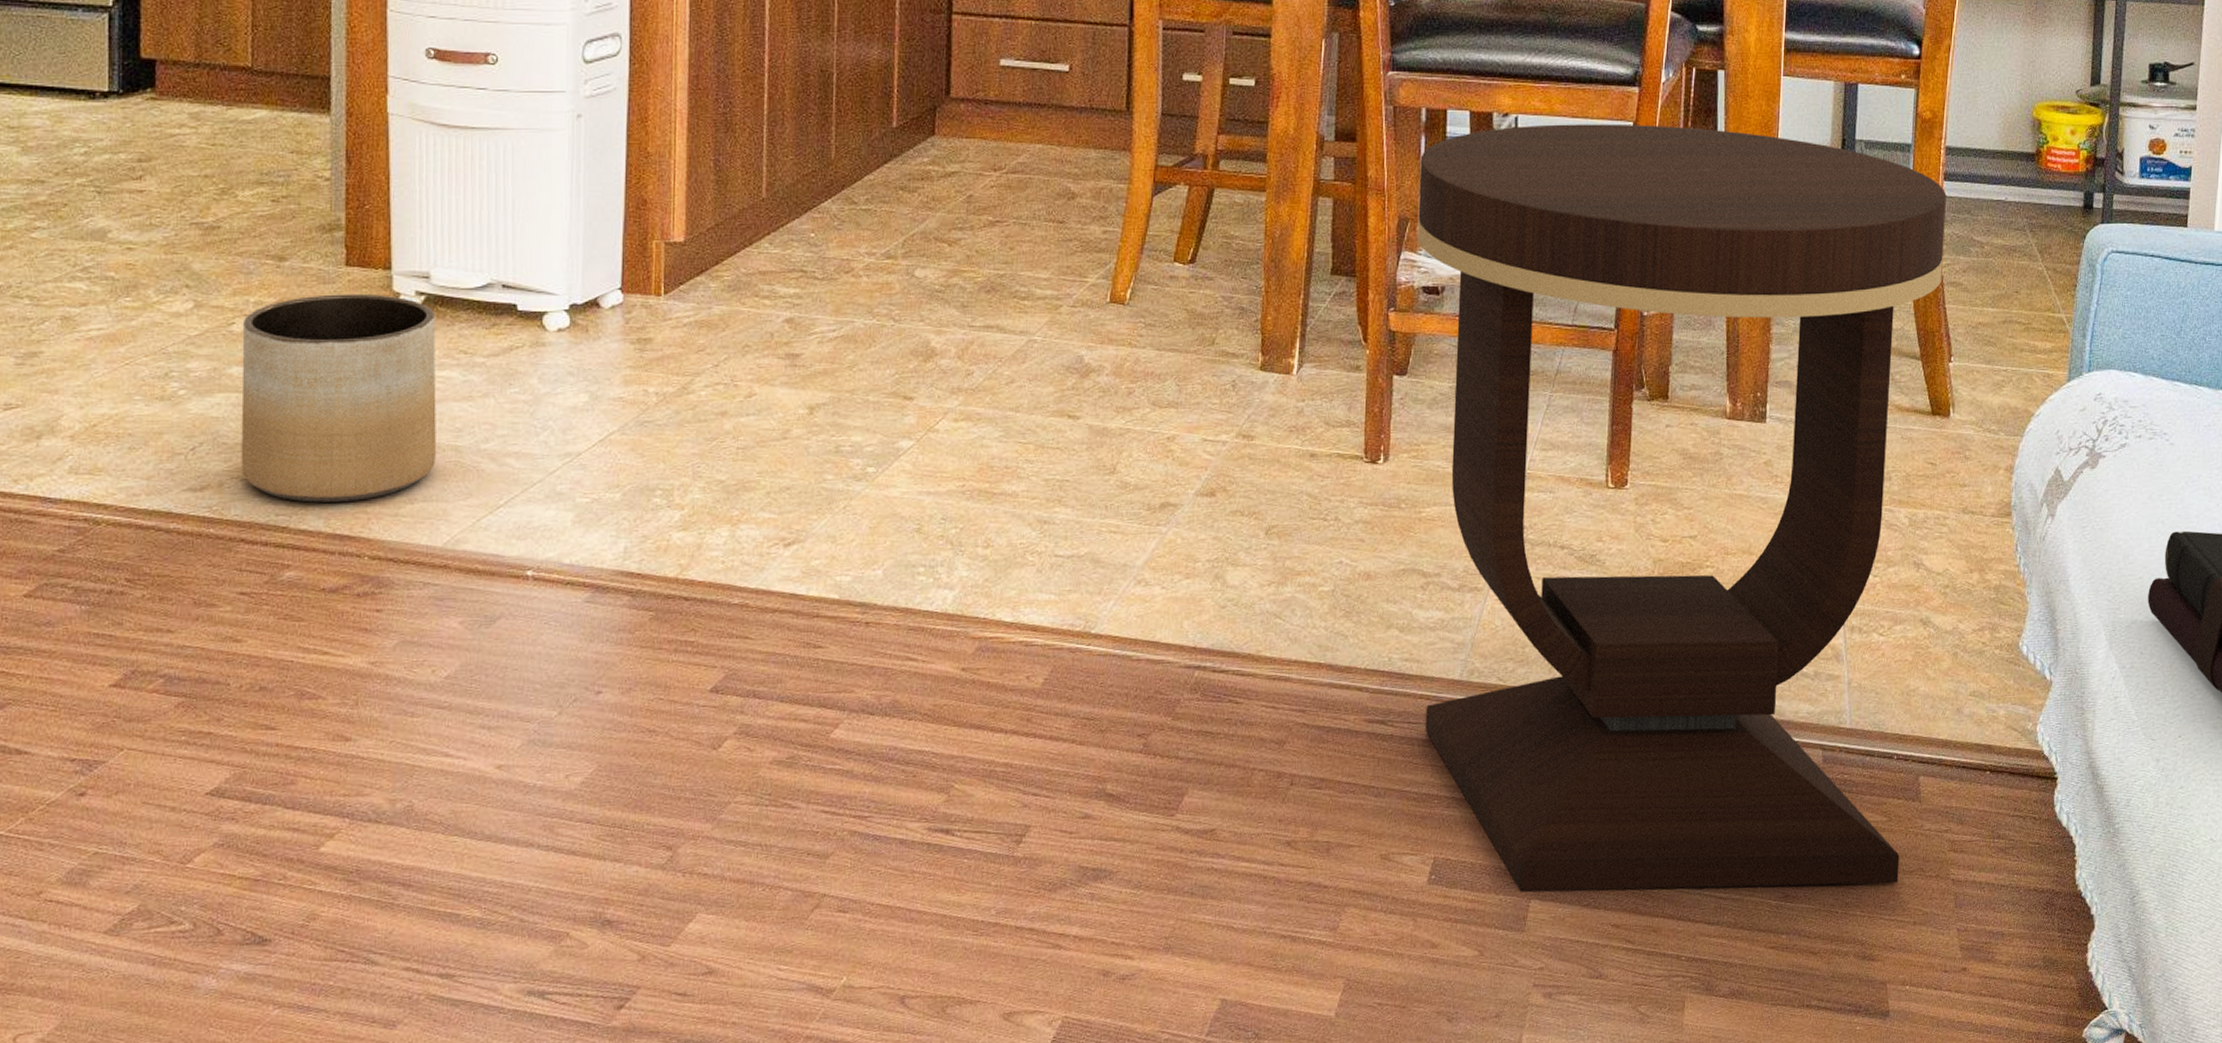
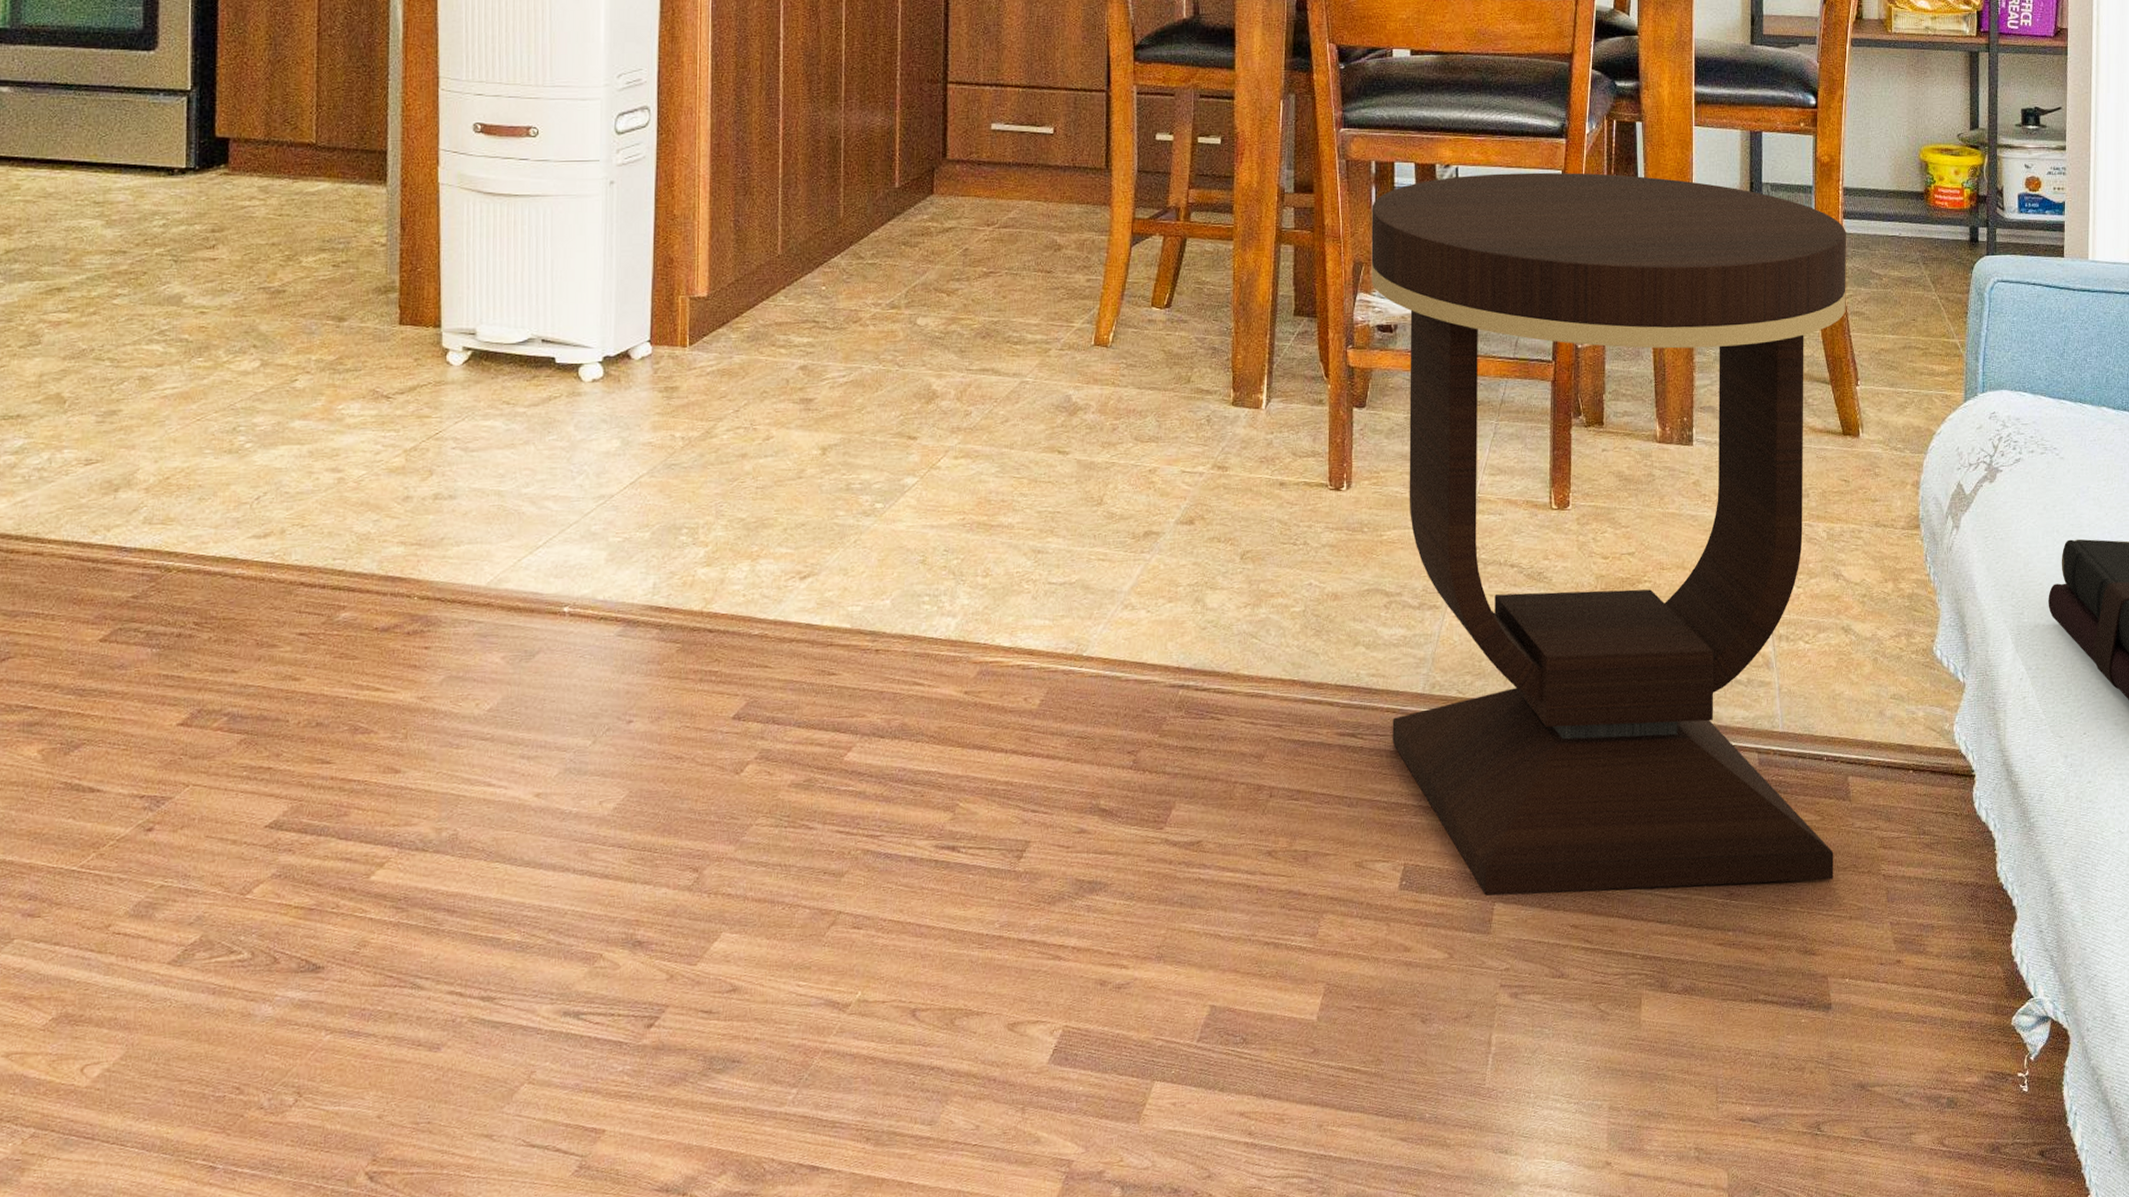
planter: present [241,293,437,503] -> none [301,350,481,547]

